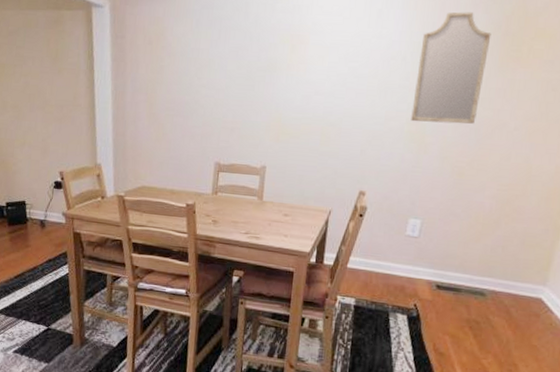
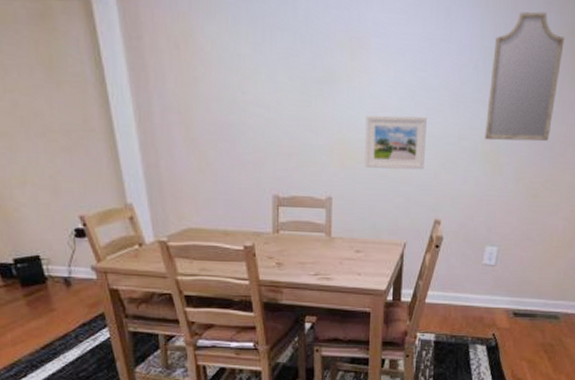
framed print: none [297,98,356,146] -> present [364,115,427,170]

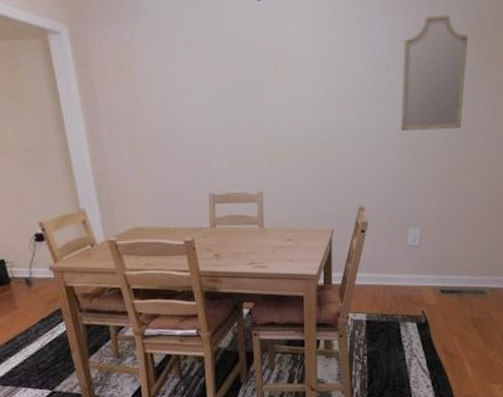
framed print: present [364,115,427,170] -> none [290,114,346,163]

